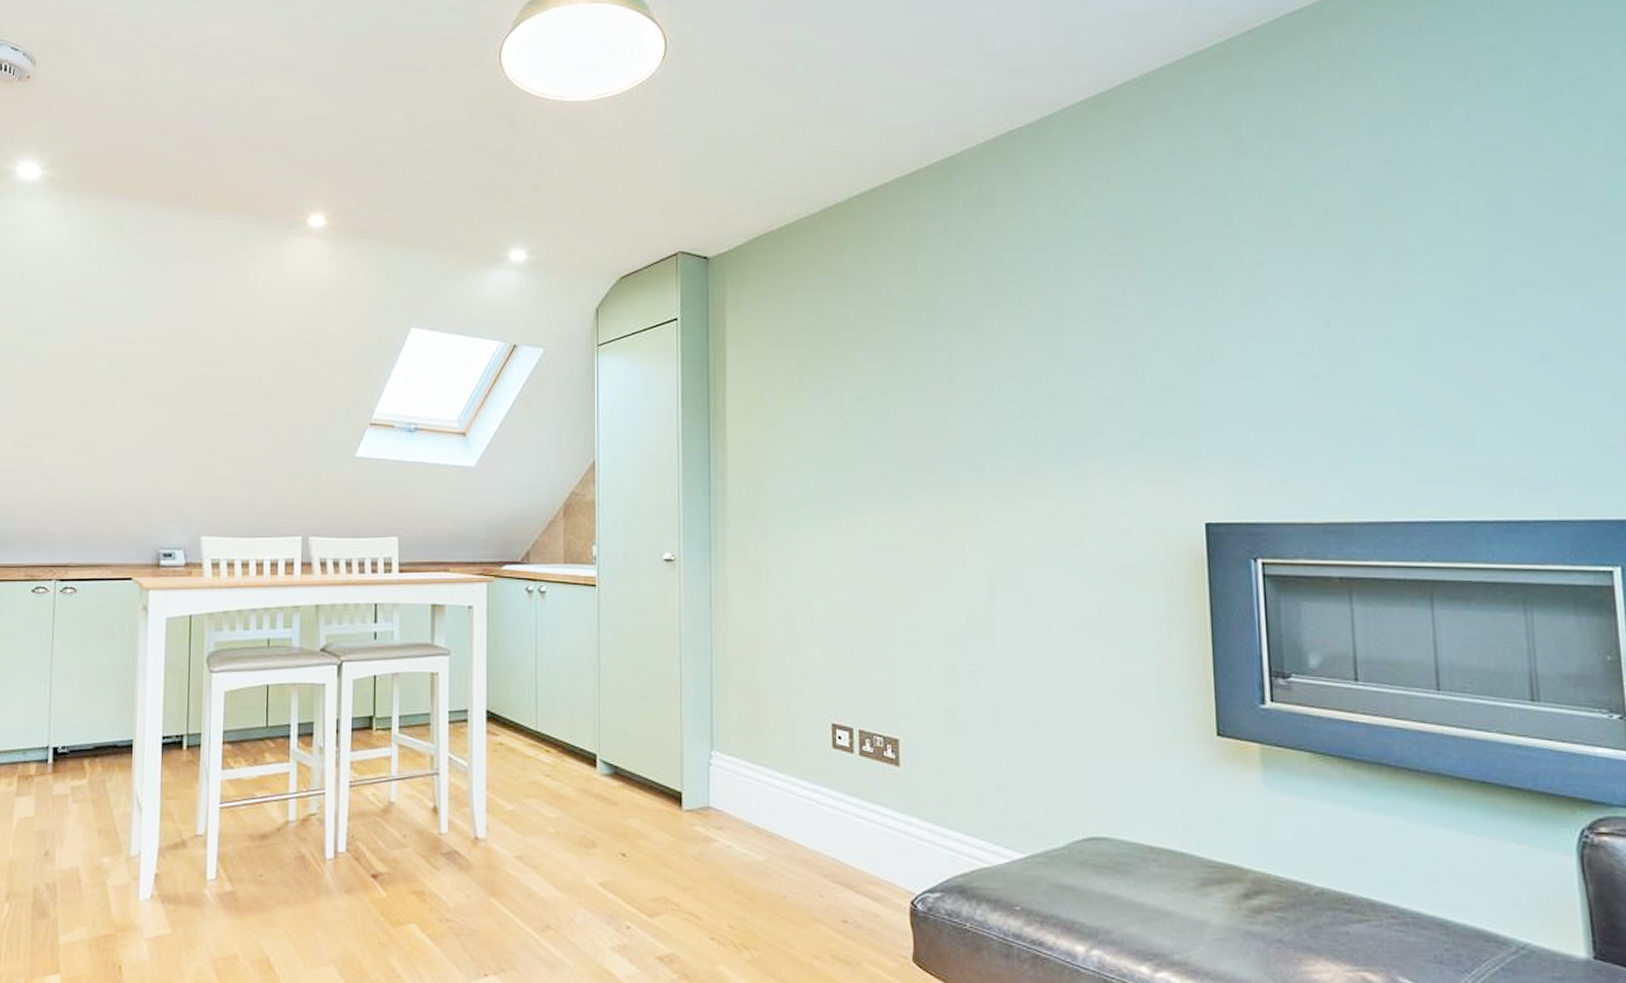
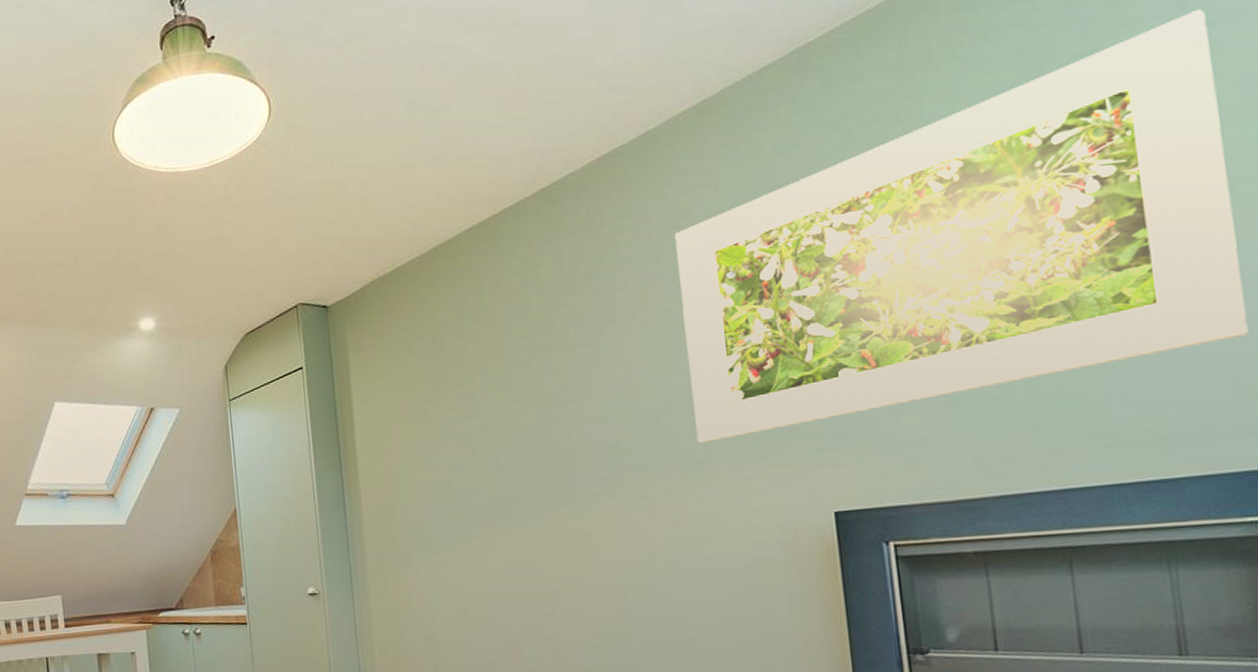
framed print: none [1063,62,1607,440] -> present [674,8,1249,444]

